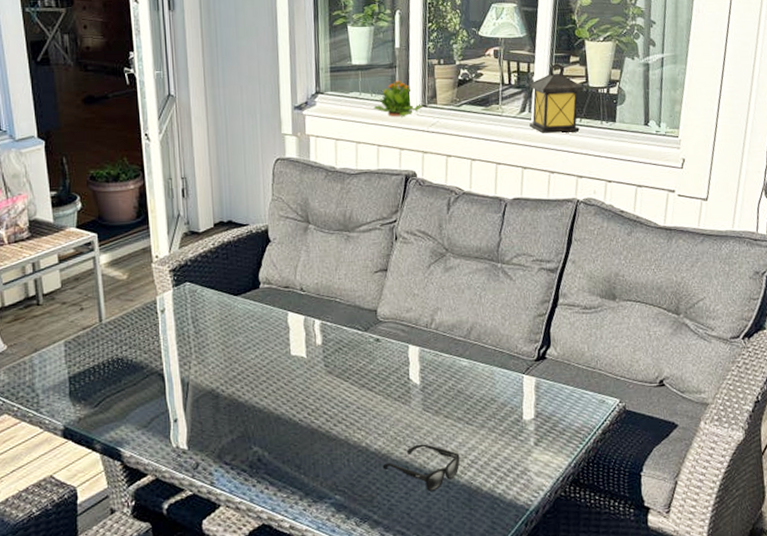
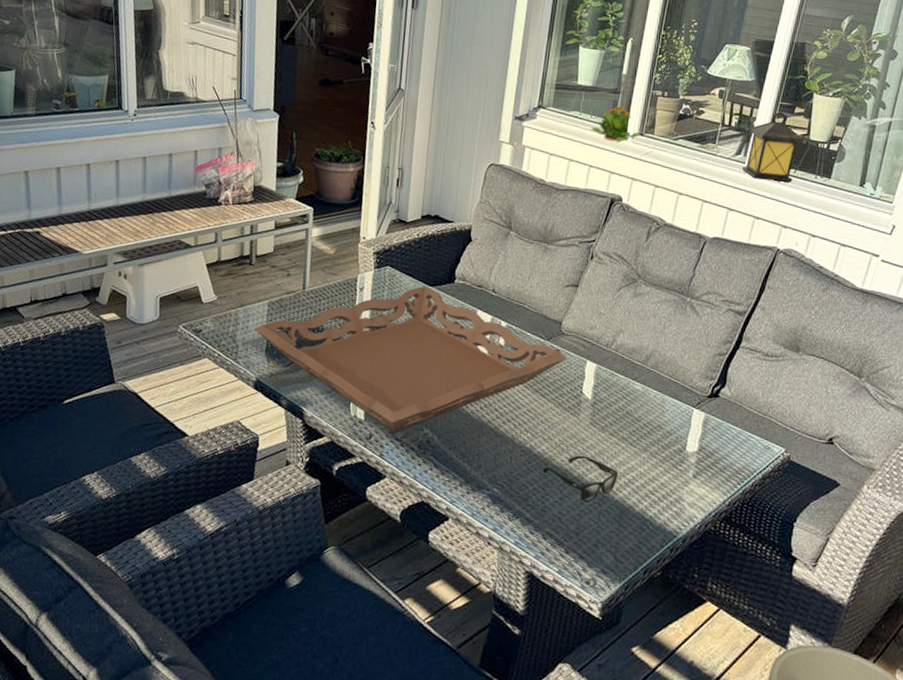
tray: none [52,296,388,457] -> present [253,286,567,433]

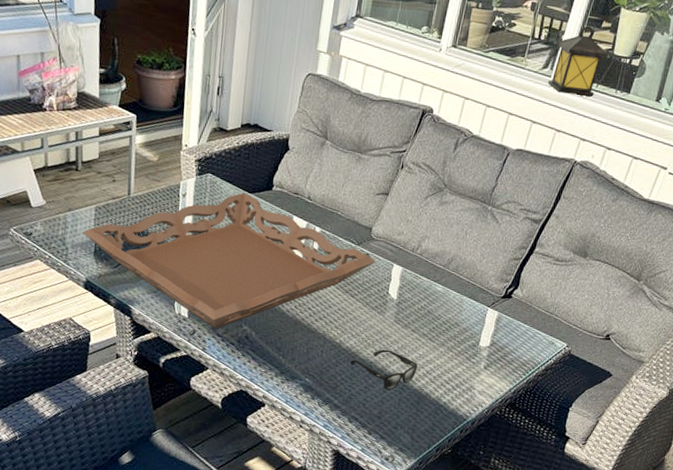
potted flower: present [591,105,641,143] -> none [406,16,454,54]

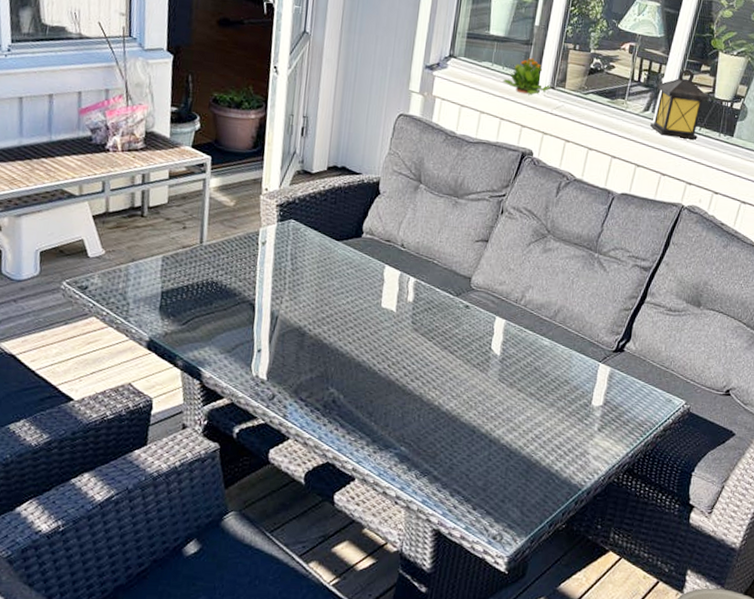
tray: present [82,192,376,329] -> none [146,240,476,393]
sunglasses: present [350,349,418,391] -> none [450,411,526,459]
potted flower: none [406,16,454,54] -> present [502,57,552,96]

